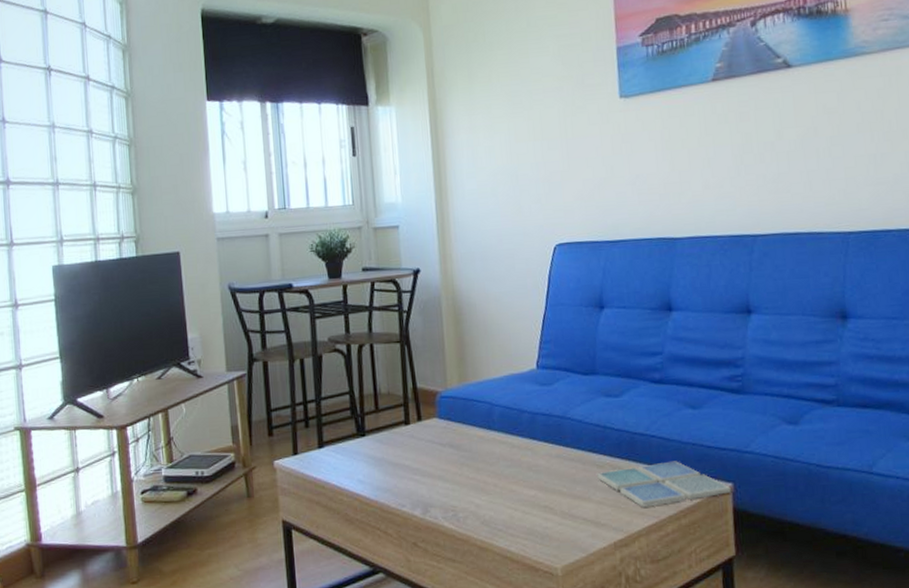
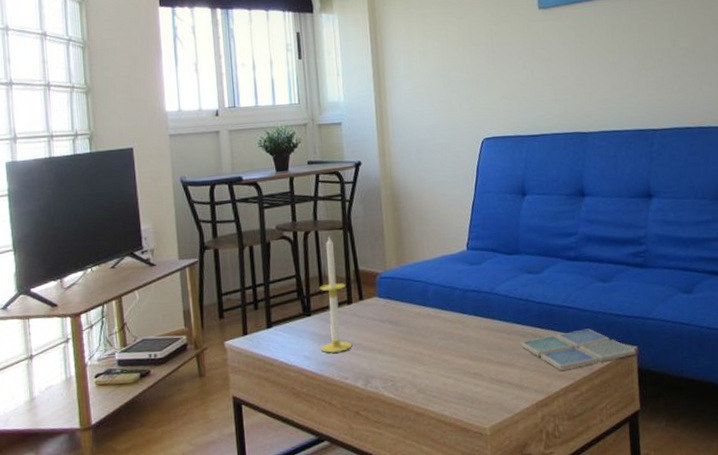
candle: none [374,349,409,478] -> present [319,235,351,353]

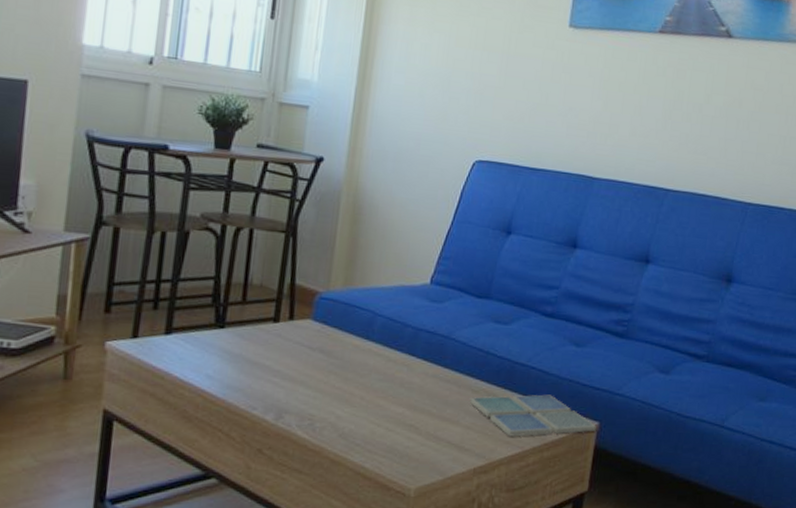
candle: present [319,235,351,353] -> none [228,237,276,377]

